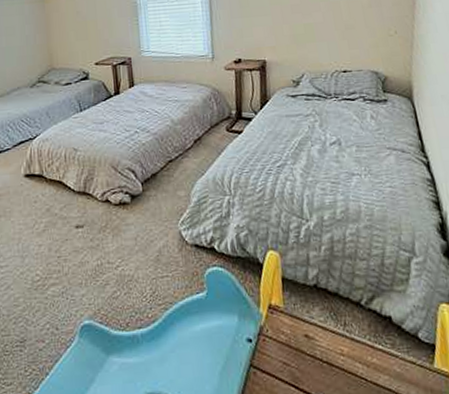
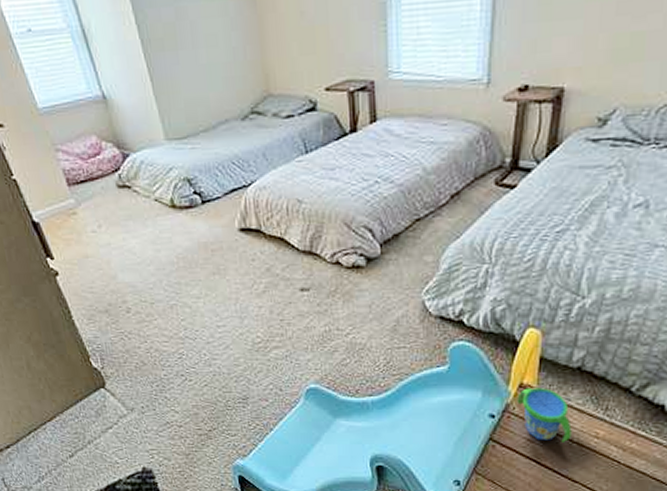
snack cup: none [268,307,321,363] -> present [517,388,572,442]

